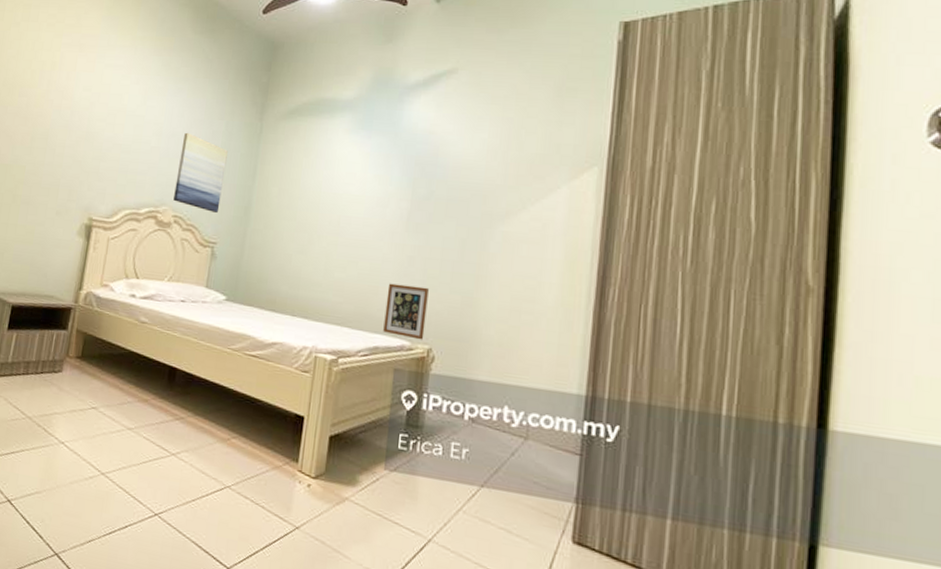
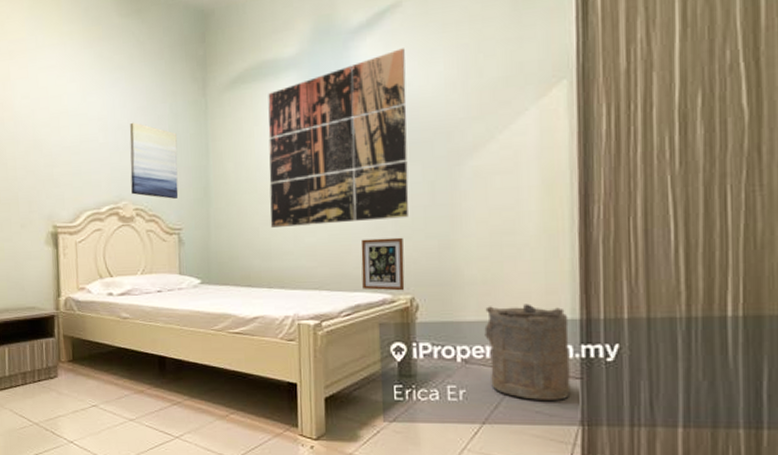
wall art: none [303,111,455,270] -> present [268,48,409,227]
laundry hamper: none [494,368,575,474] -> present [484,304,571,400]

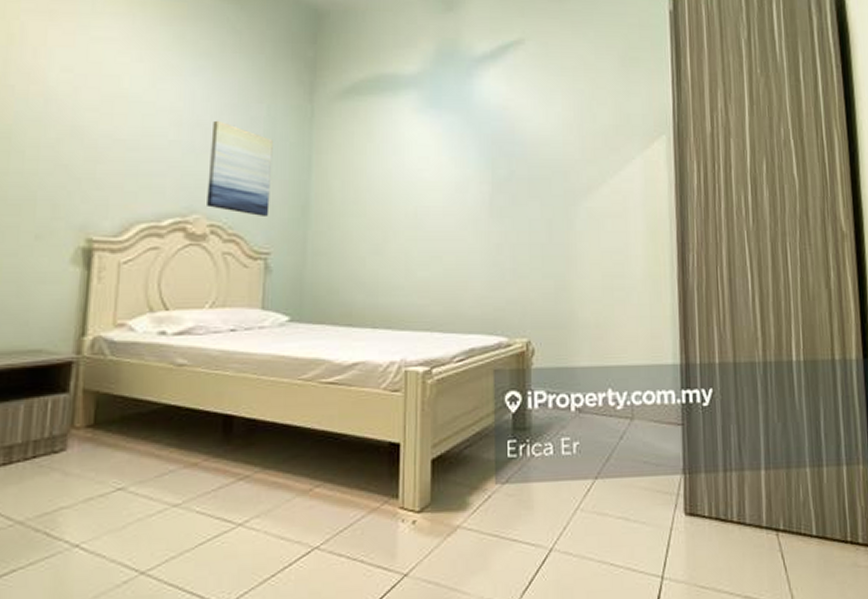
wall art: present [268,48,409,227] -> none [379,84,527,258]
picture frame: present [360,237,405,291] -> none [477,275,521,334]
laundry hamper: present [484,304,571,400] -> none [597,348,674,450]

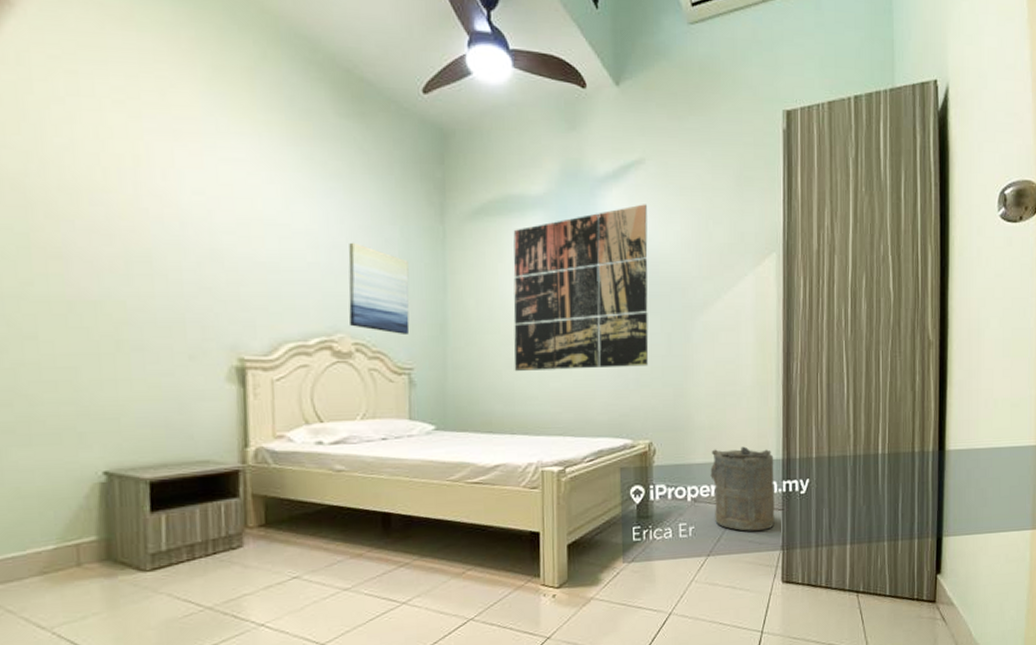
wall art: none [379,84,527,258] -> present [513,204,649,371]
laundry hamper: none [597,348,674,450] -> present [710,446,775,531]

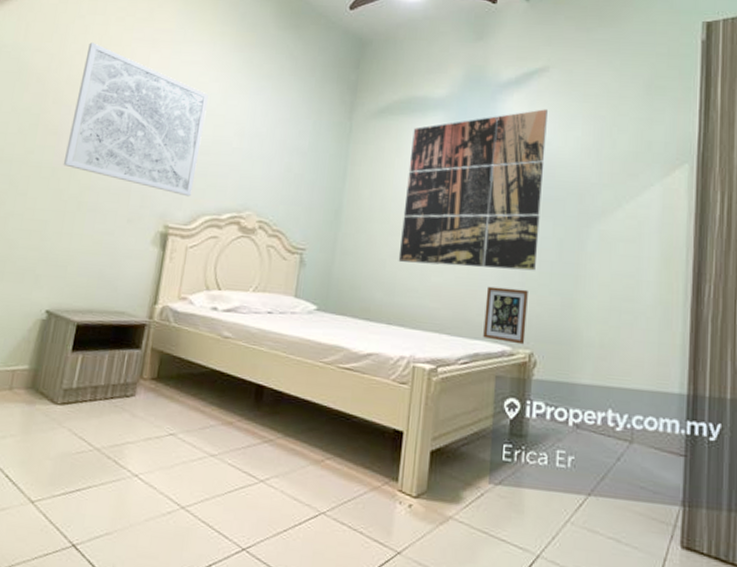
wall art: none [79,135,267,323] -> present [63,42,210,197]
wall art: present [348,242,410,334] -> none [258,132,316,217]
picture frame: none [604,385,644,436] -> present [483,286,528,345]
laundry hamper: present [710,446,775,531] -> none [597,371,677,477]

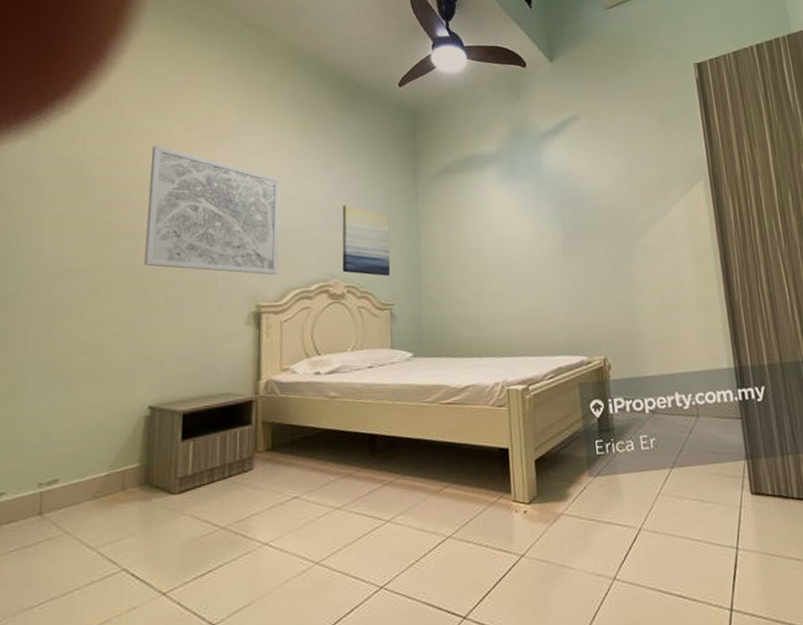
wall art: none [258,132,316,217] -> present [342,204,391,276]
wall art: present [398,109,548,271] -> none [473,151,597,300]
picture frame: present [483,286,528,345] -> none [559,305,598,354]

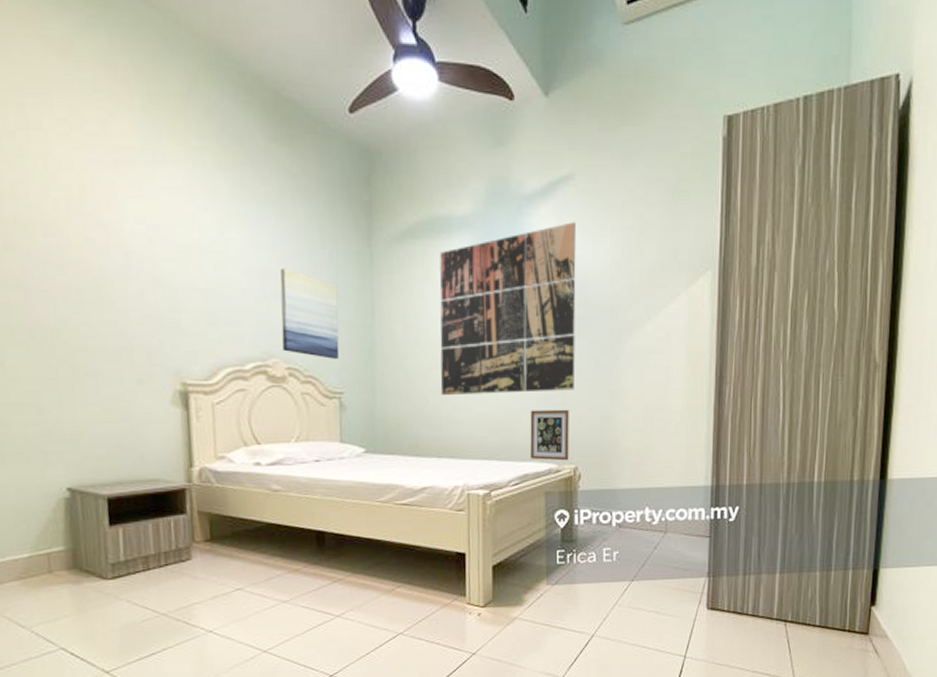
wall art: present [143,145,281,275] -> none [31,168,206,349]
wall art: none [473,151,597,300] -> present [439,222,576,395]
picture frame: none [559,305,598,354] -> present [530,409,569,461]

